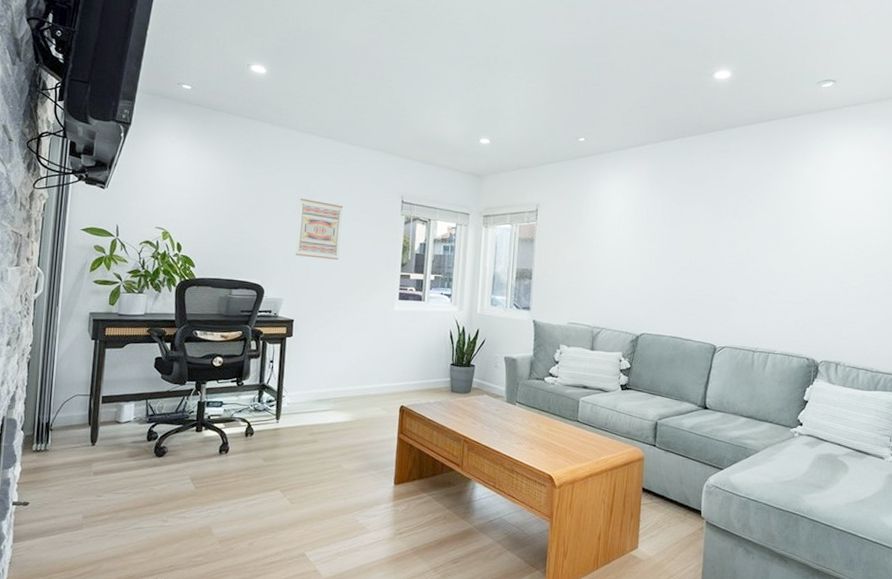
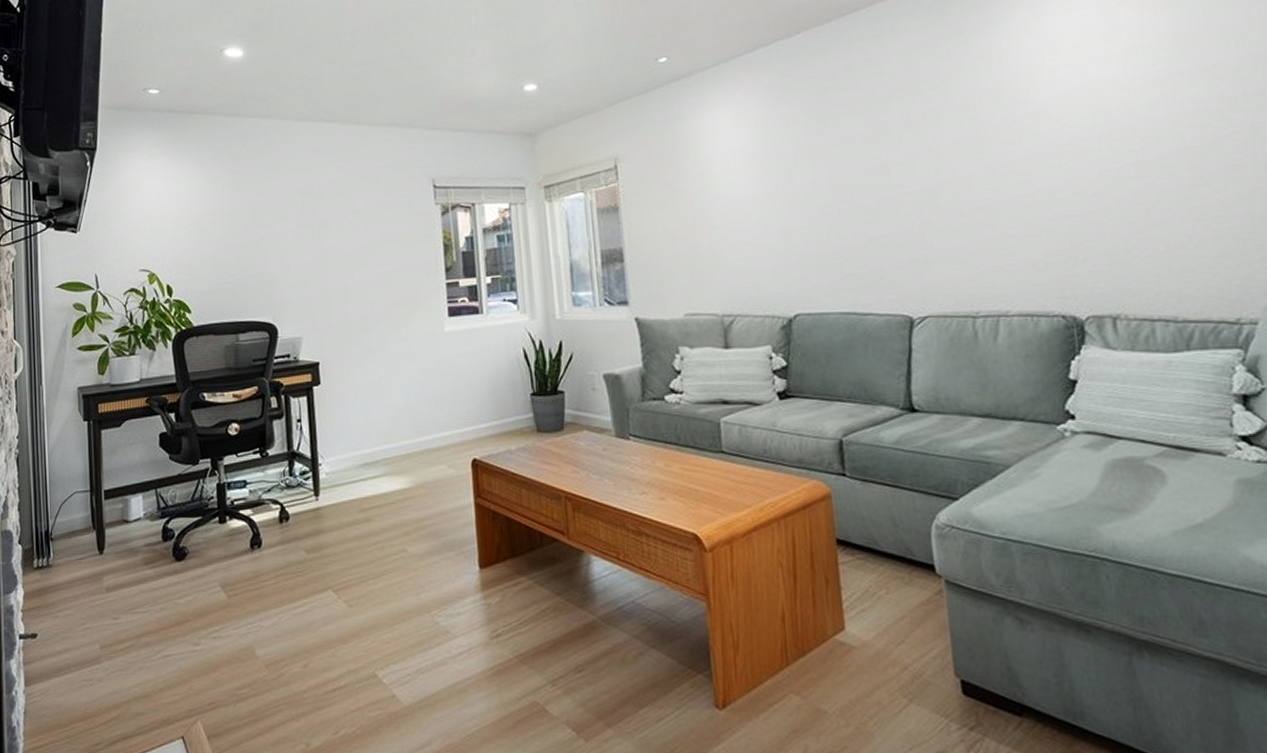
wall art: present [296,198,344,260] -> none [305,203,364,279]

